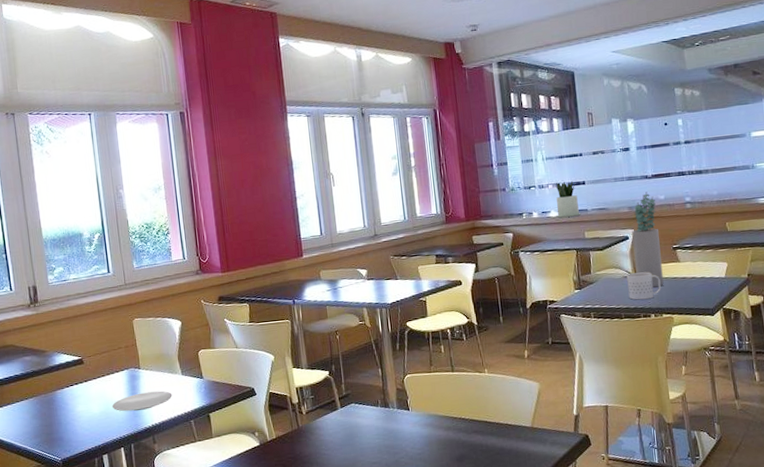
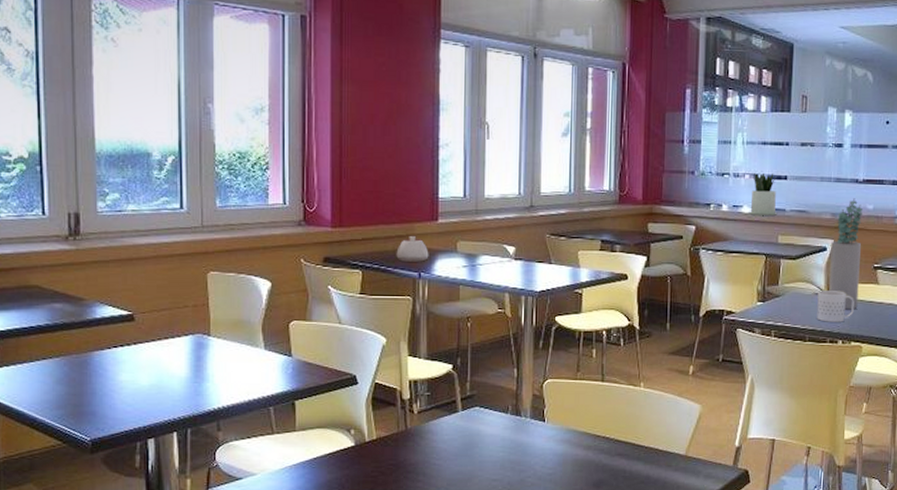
plate: present [112,390,172,412] -> none [168,366,249,389]
sugar bowl: none [273,270,300,293] -> present [396,235,429,263]

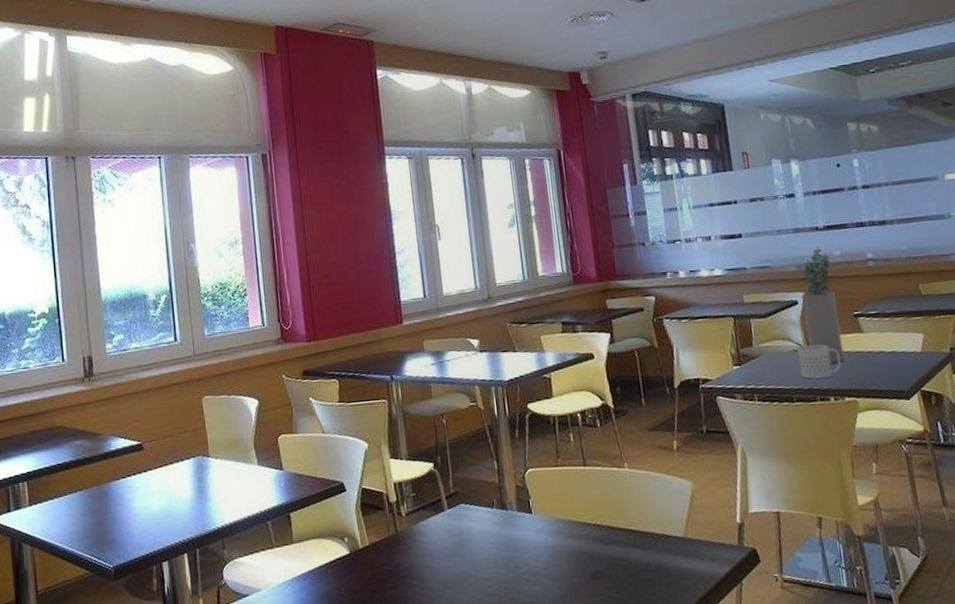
sugar bowl: present [396,235,429,263] -> none [367,340,399,367]
planter: present [749,172,778,217] -> none [705,232,739,279]

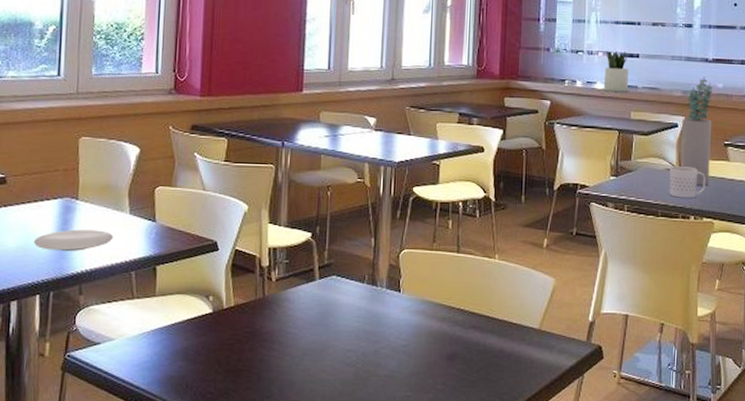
plate: none [175,484,246,509] -> present [34,229,113,252]
planter: none [705,232,739,279] -> present [602,50,630,93]

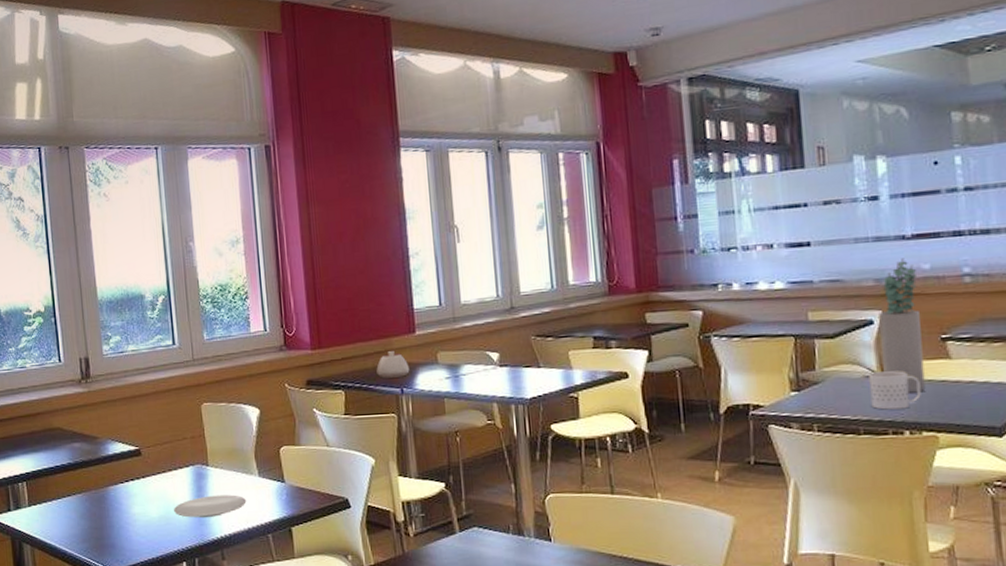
sugar bowl: none [261,105,293,132] -> present [376,350,410,379]
planter: present [602,50,630,93] -> none [766,240,804,293]

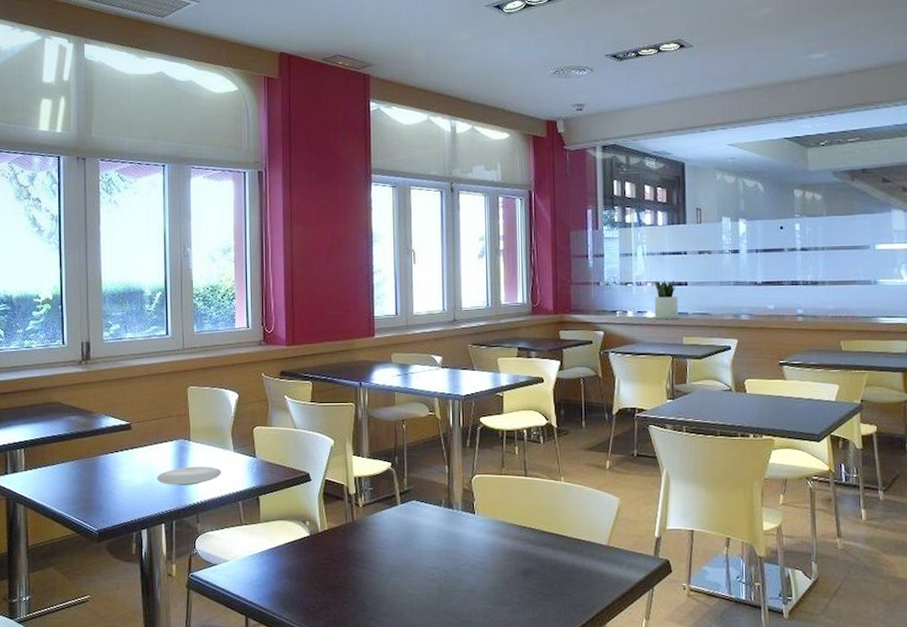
sugar bowl: present [376,350,410,379] -> none [340,349,368,374]
planter: none [766,240,804,293] -> present [653,280,681,320]
mug: present [869,371,921,410] -> none [726,387,763,417]
vase: present [879,258,926,393] -> none [735,299,766,405]

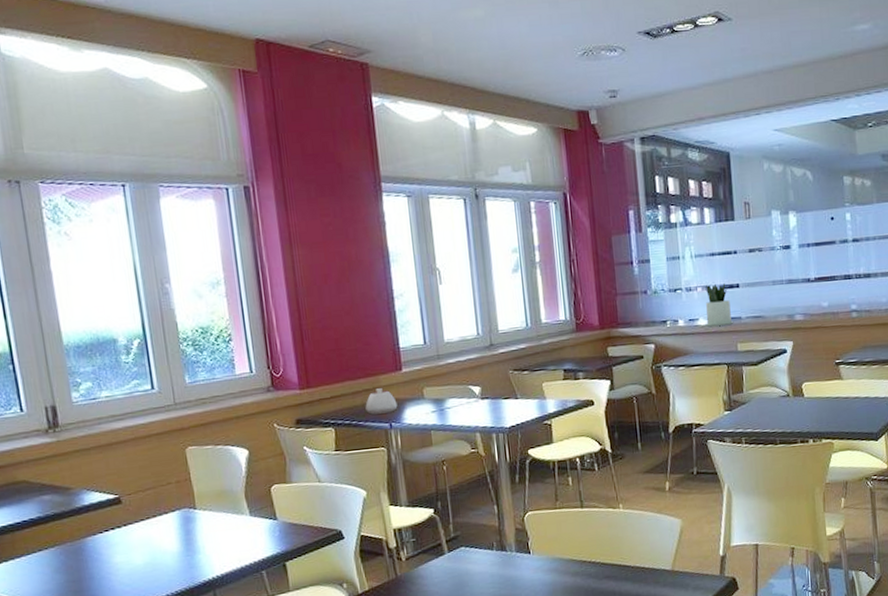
plate: present [157,466,222,486] -> none [160,535,238,562]
sugar bowl: none [340,349,368,374] -> present [365,387,398,415]

